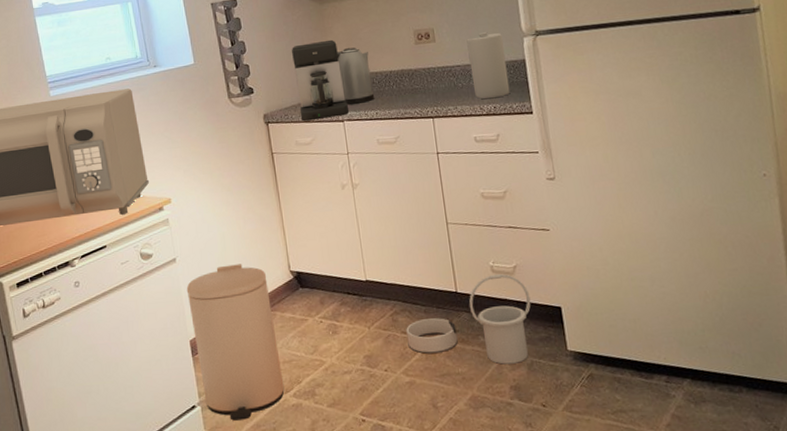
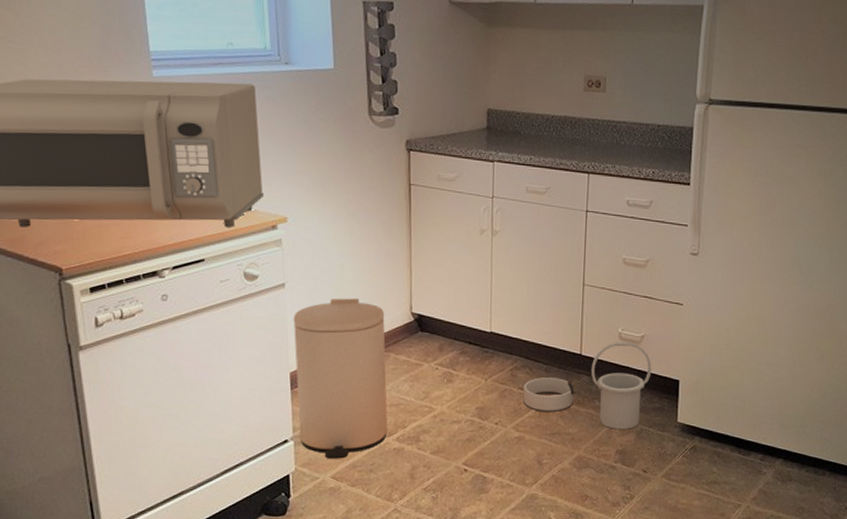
coffee maker: present [292,39,350,122] -> none [447,68,502,156]
kettle: present [337,47,375,105] -> none [497,81,532,145]
paper towel holder: present [466,31,511,100] -> none [635,90,675,163]

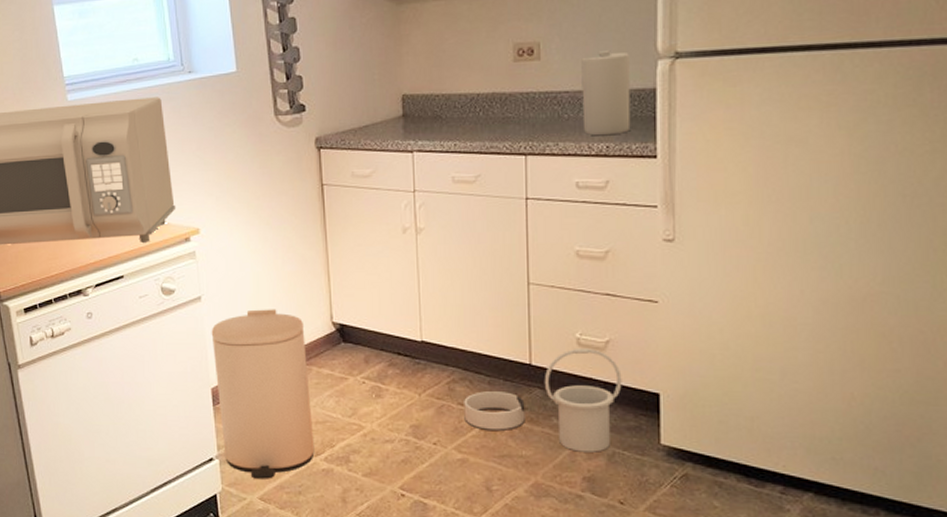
paper towel holder: none [635,90,675,163] -> present [581,49,631,136]

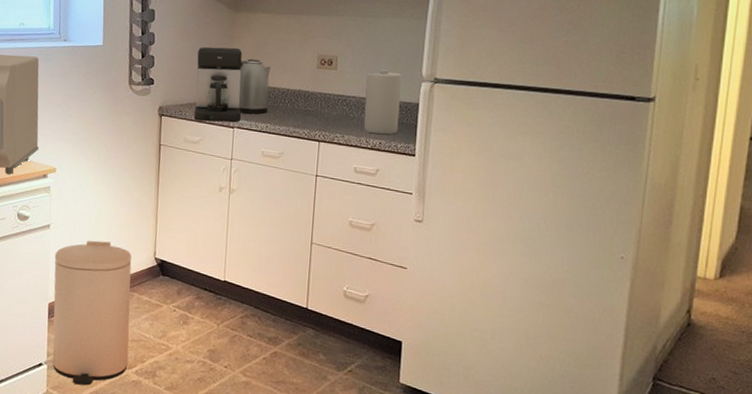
coffee maker: none [356,50,421,149] -> present [193,47,242,123]
kettle: none [412,60,455,132] -> present [238,58,271,114]
pet bowl: present [464,391,525,432] -> none [251,327,300,361]
bucket: present [544,347,622,452] -> none [315,299,375,385]

